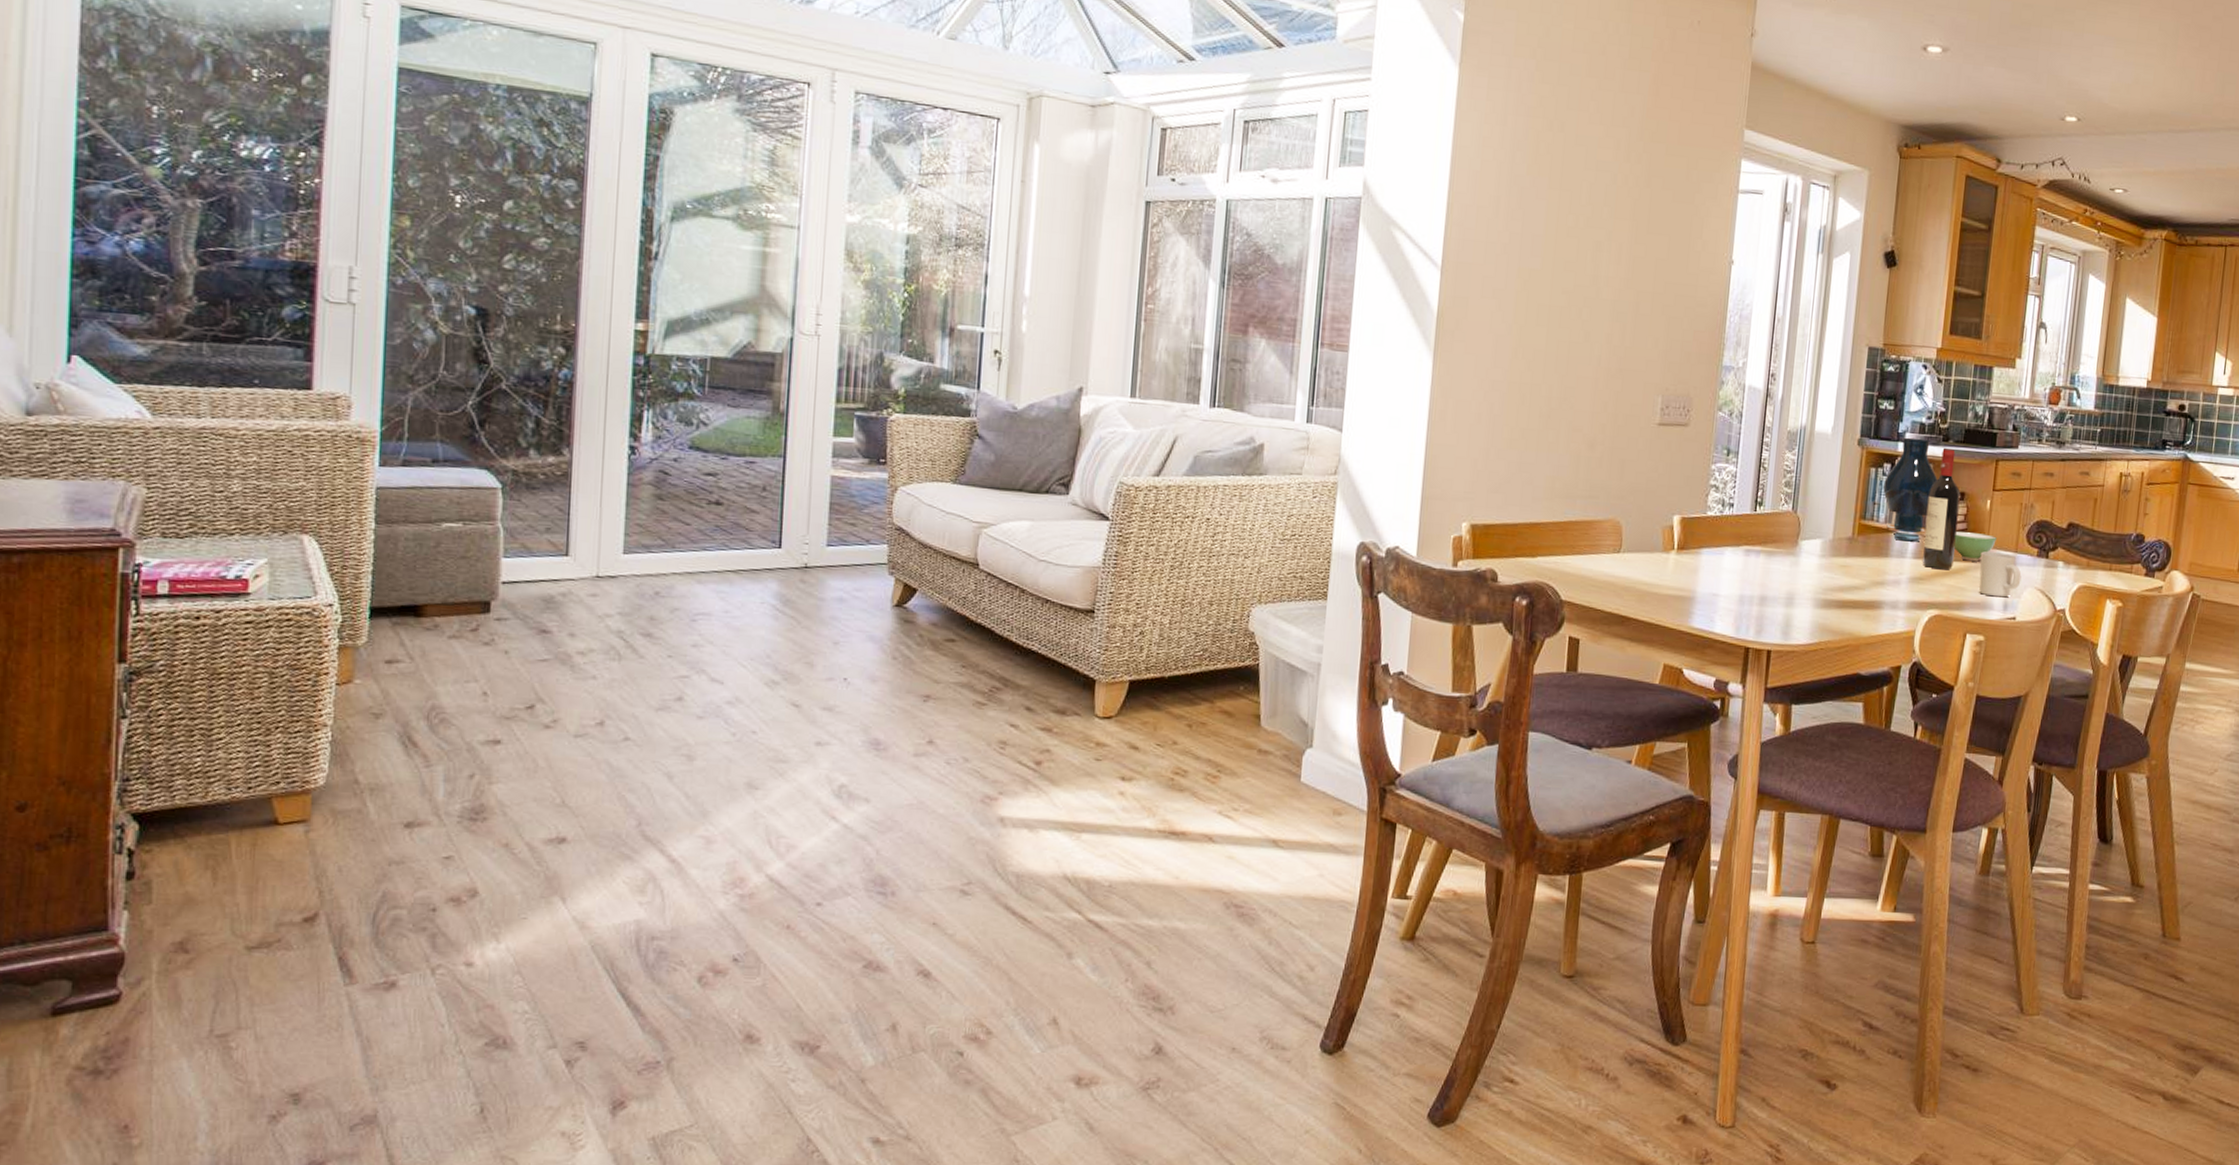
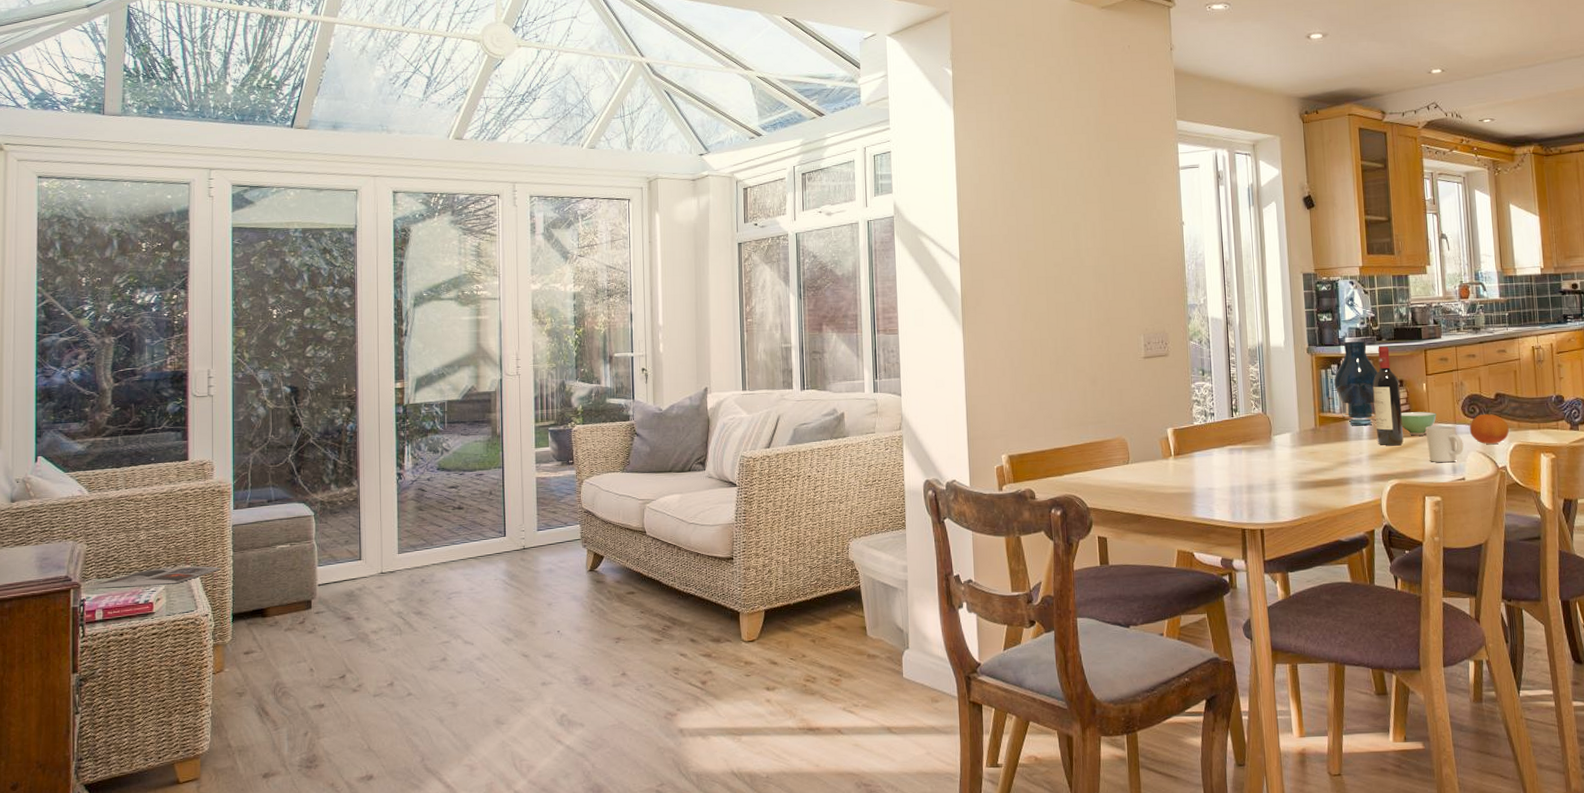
magazine: none [142,533,357,558] -> present [85,566,221,589]
fruit: none [2031,545,2077,582] -> present [1469,413,1509,444]

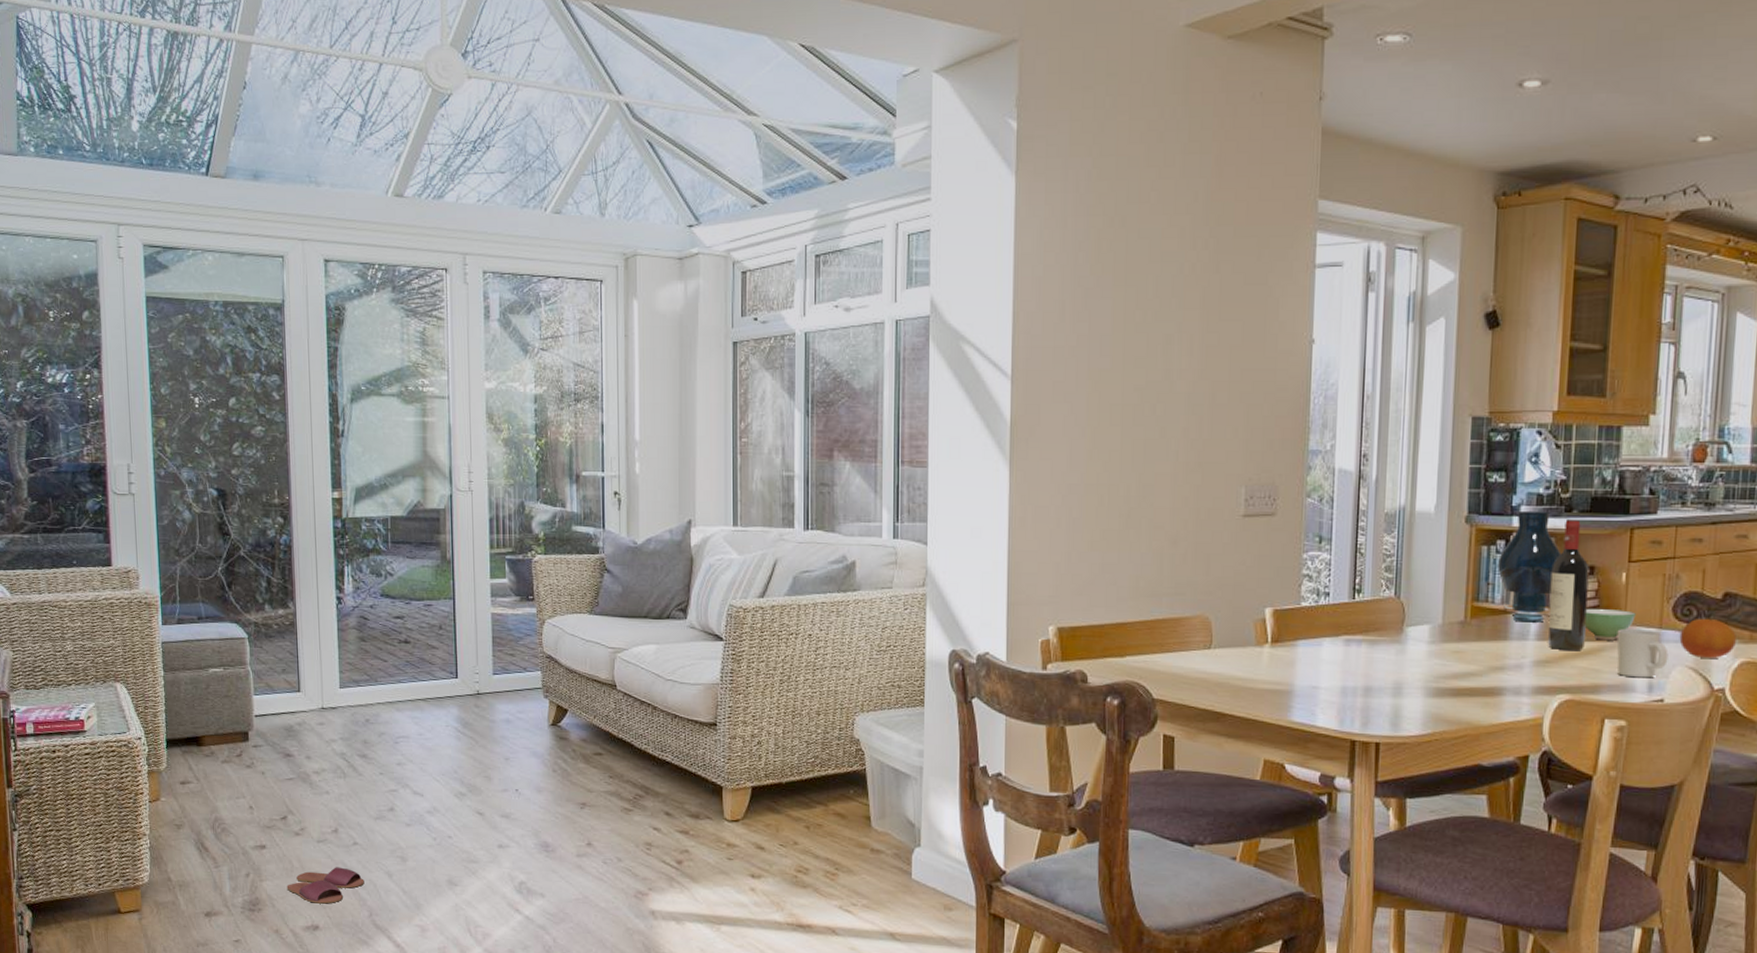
magazine: present [85,566,221,589] -> none [14,683,153,702]
slippers: none [343,718,417,754] -> present [286,867,364,904]

